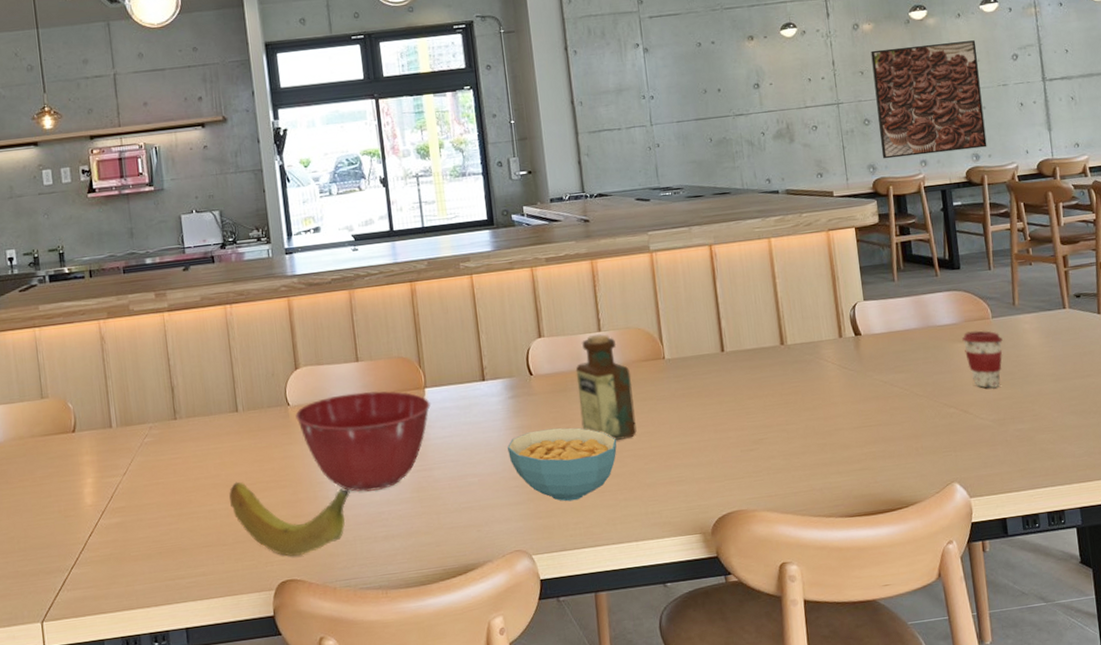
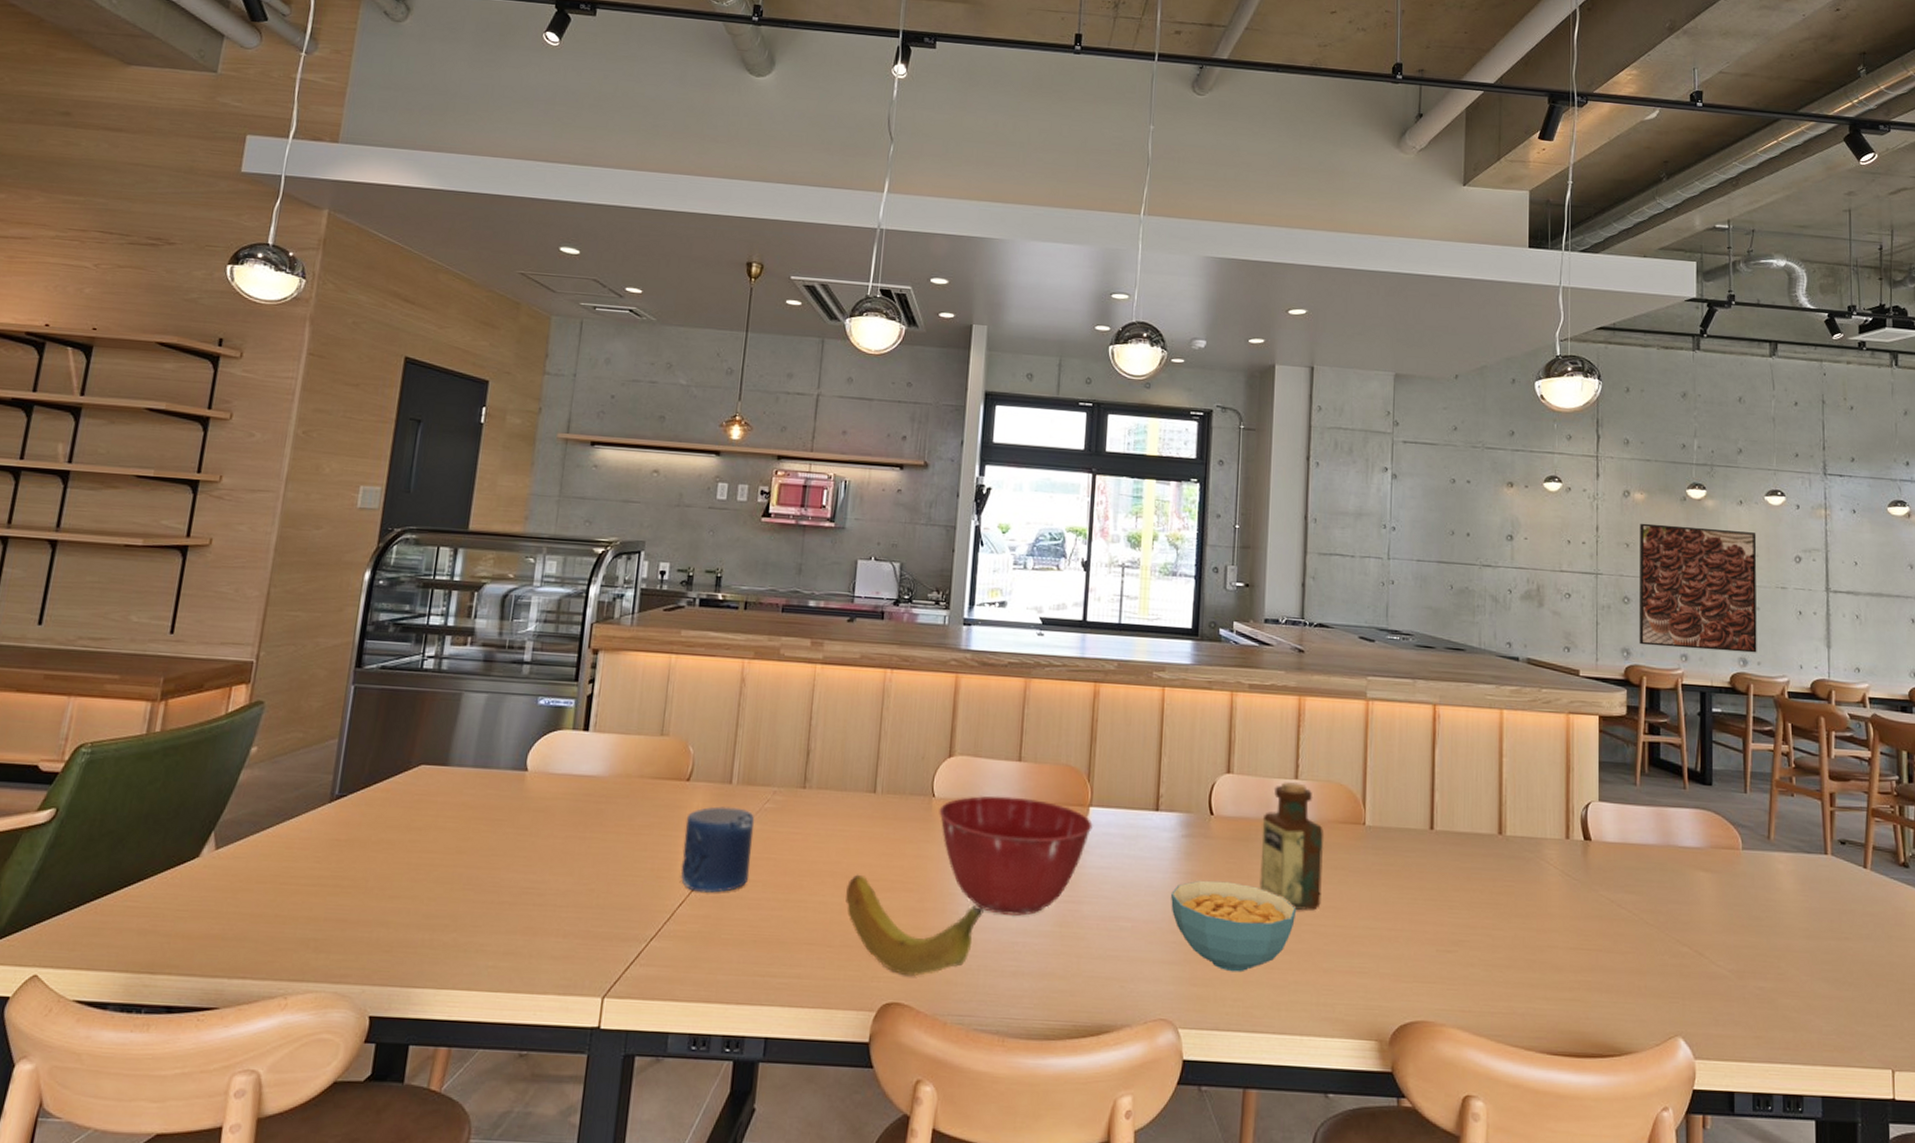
candle: none [79,446,144,522] -> present [680,806,755,893]
coffee cup: present [962,330,1003,388] -> none [1706,860,1752,932]

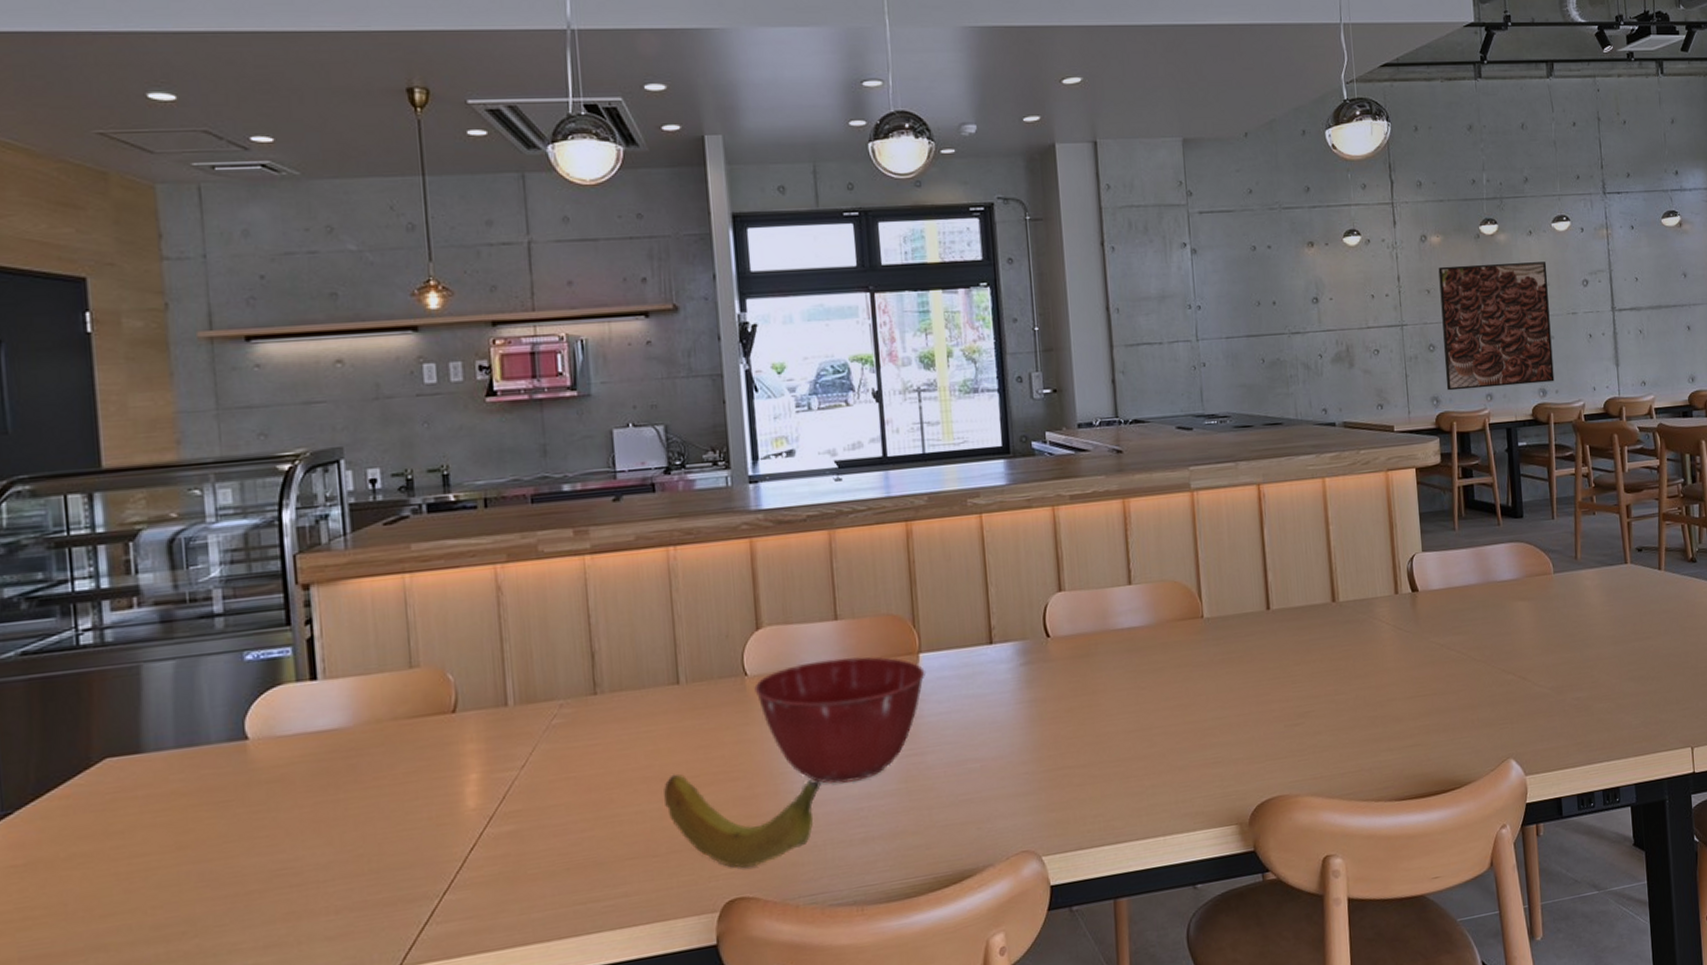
candle: present [680,806,755,893] -> none [460,729,548,831]
cereal bowl: present [1171,880,1297,973] -> none [1017,700,1146,790]
bottle: present [1259,782,1325,911] -> none [1100,588,1169,715]

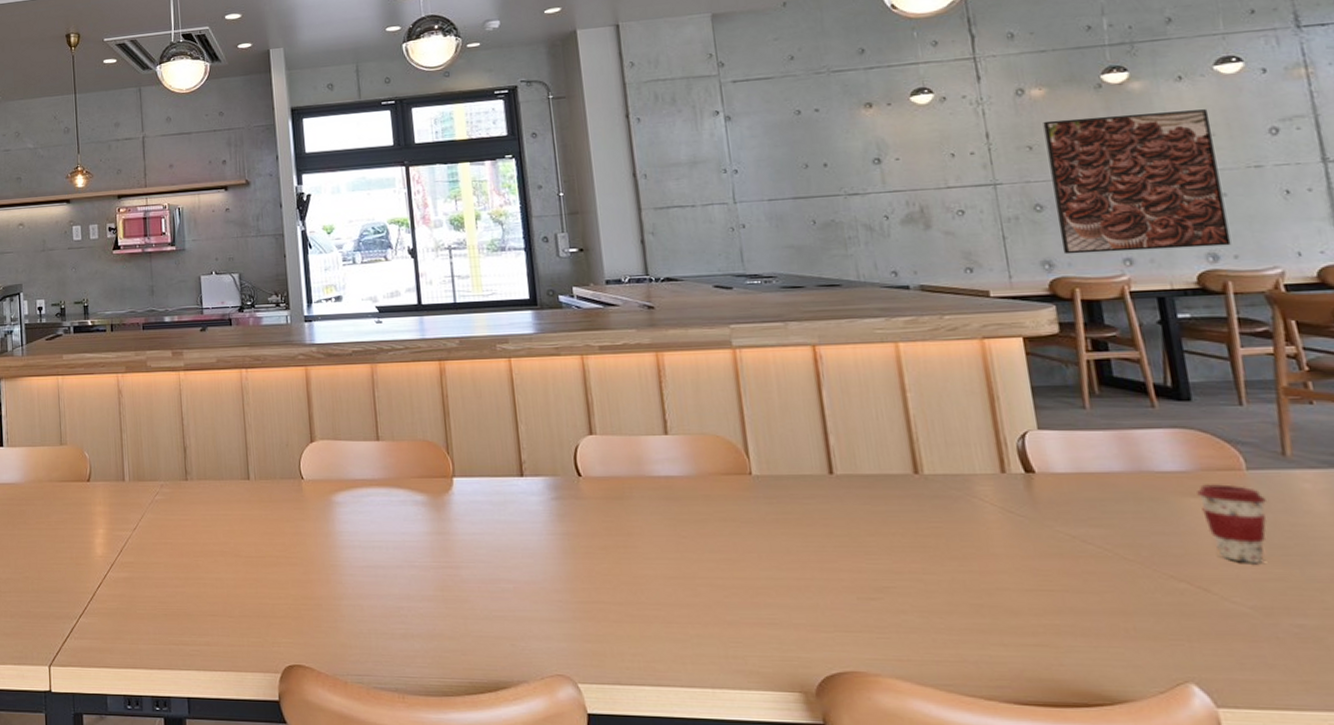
fruit: present [664,774,821,868] -> none [237,552,366,640]
mixing bowl: present [754,657,925,784] -> none [309,474,459,582]
coffee cup: none [1523,586,1564,652] -> present [1197,484,1267,563]

